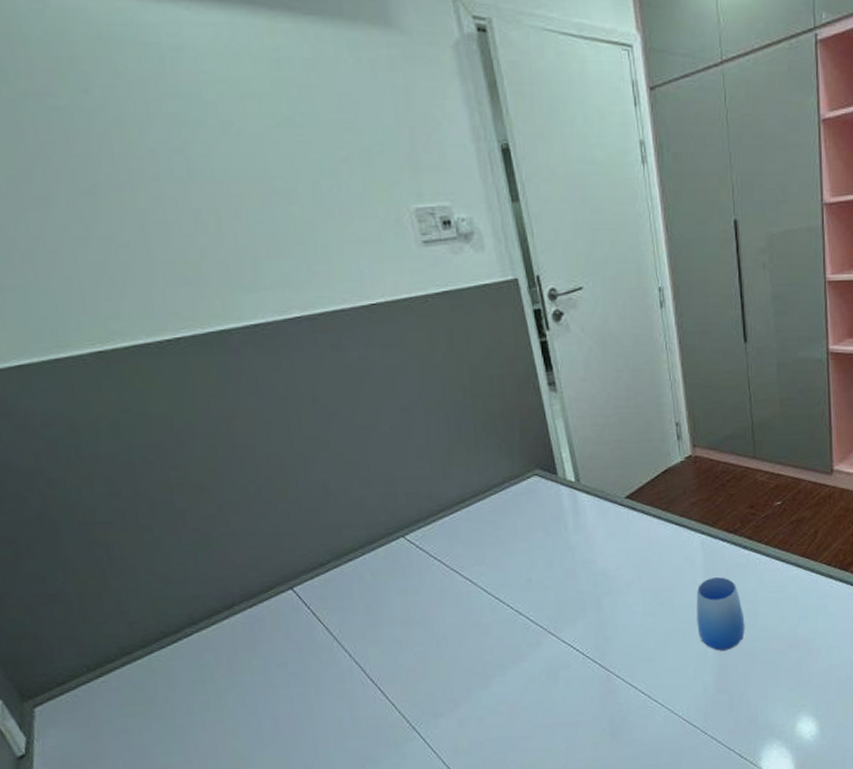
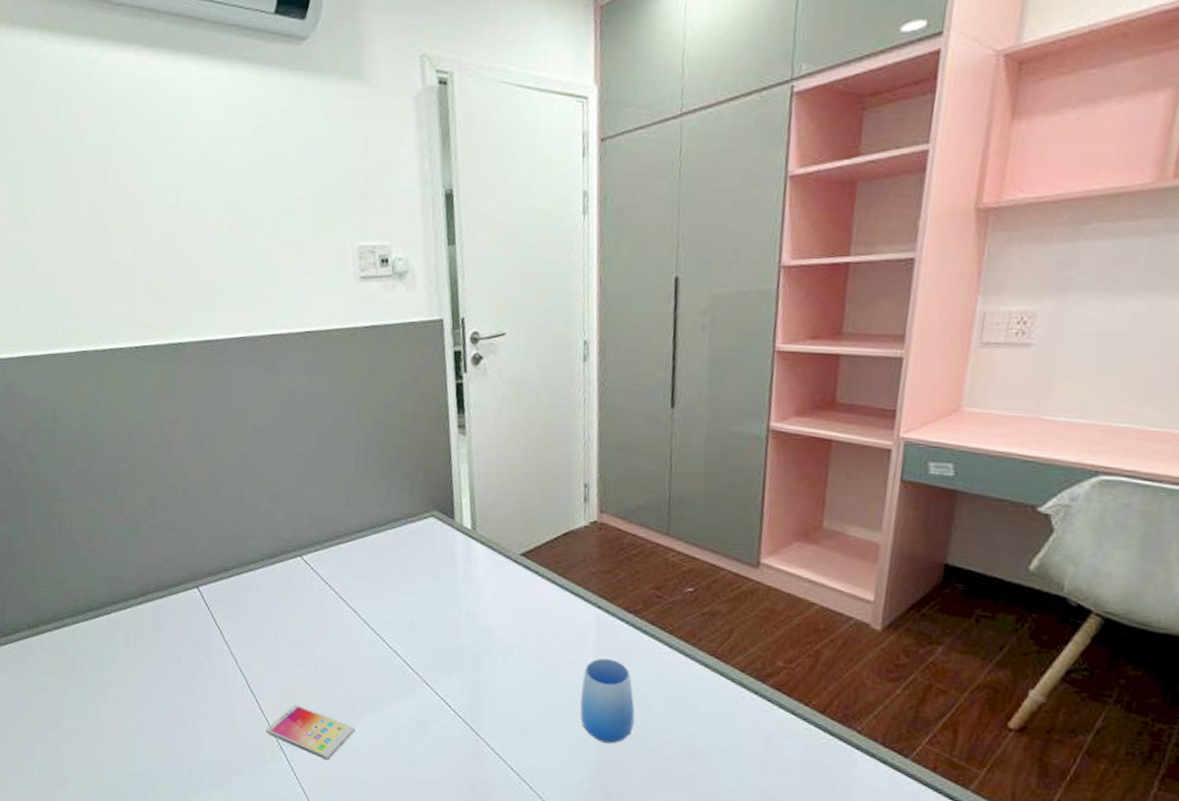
smartphone: none [393,682,487,728] -> present [265,704,355,760]

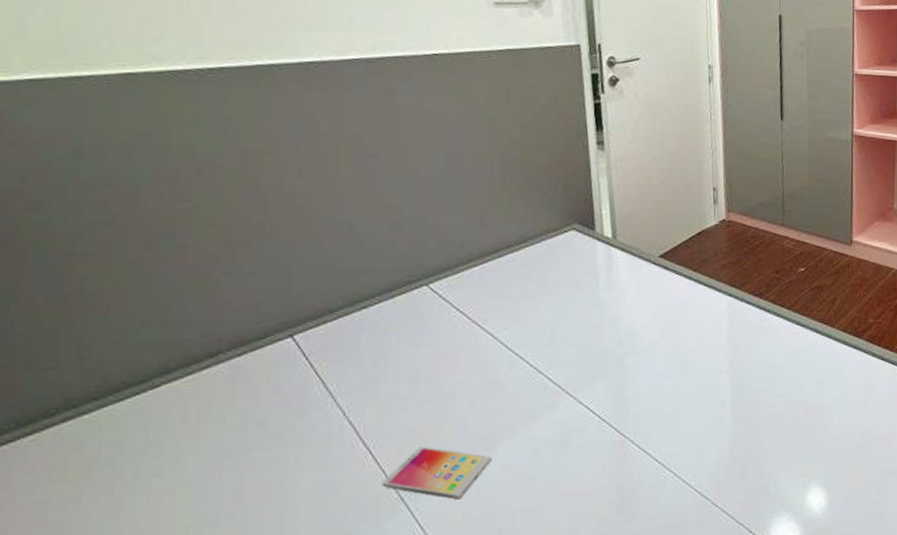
cup: present [580,658,635,744] -> none [717,340,764,416]

